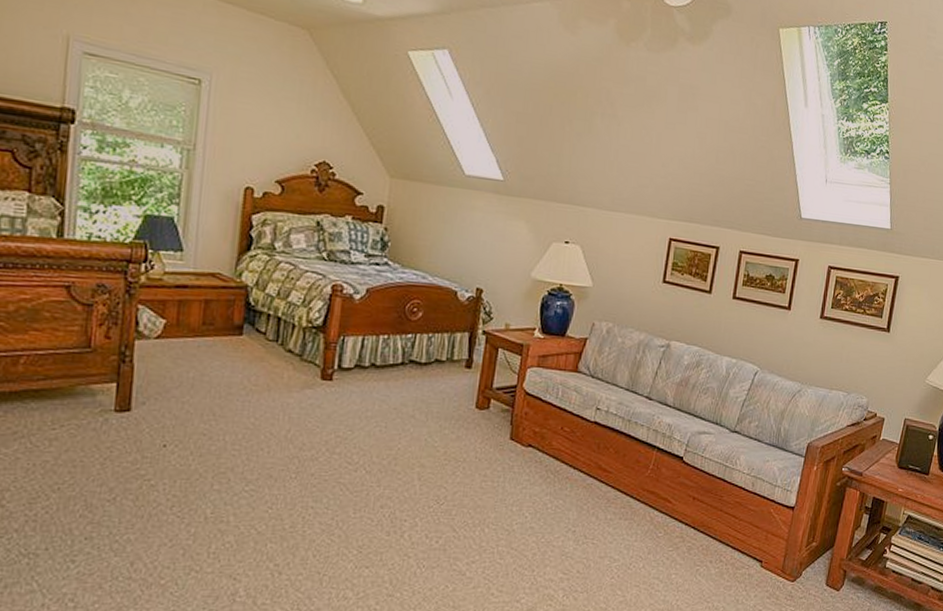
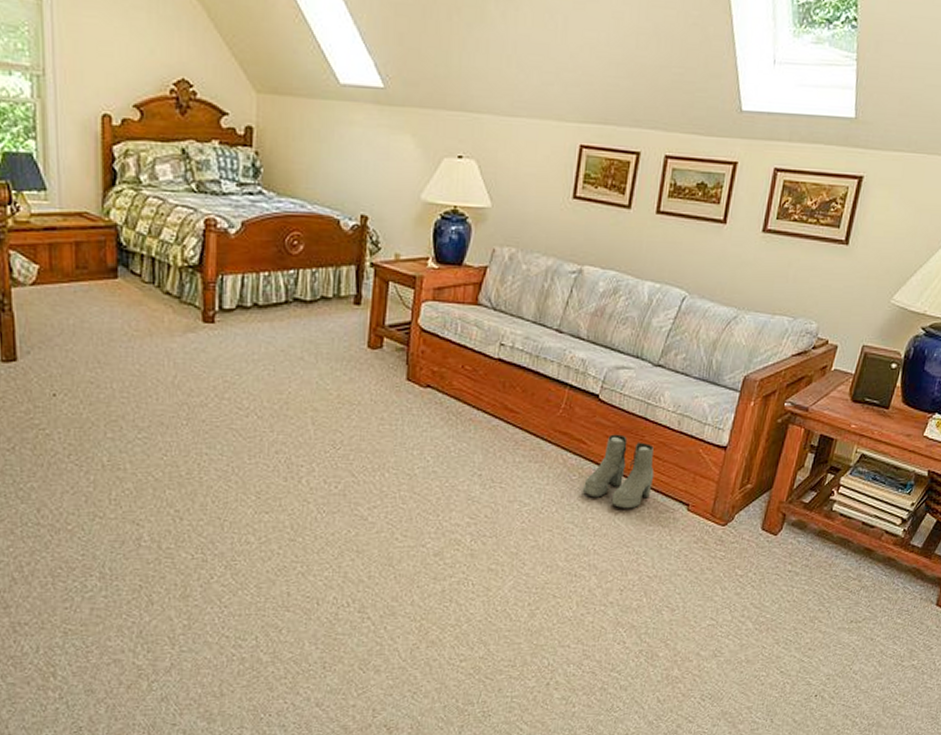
boots: none [667,494,732,565] -> present [582,434,655,509]

